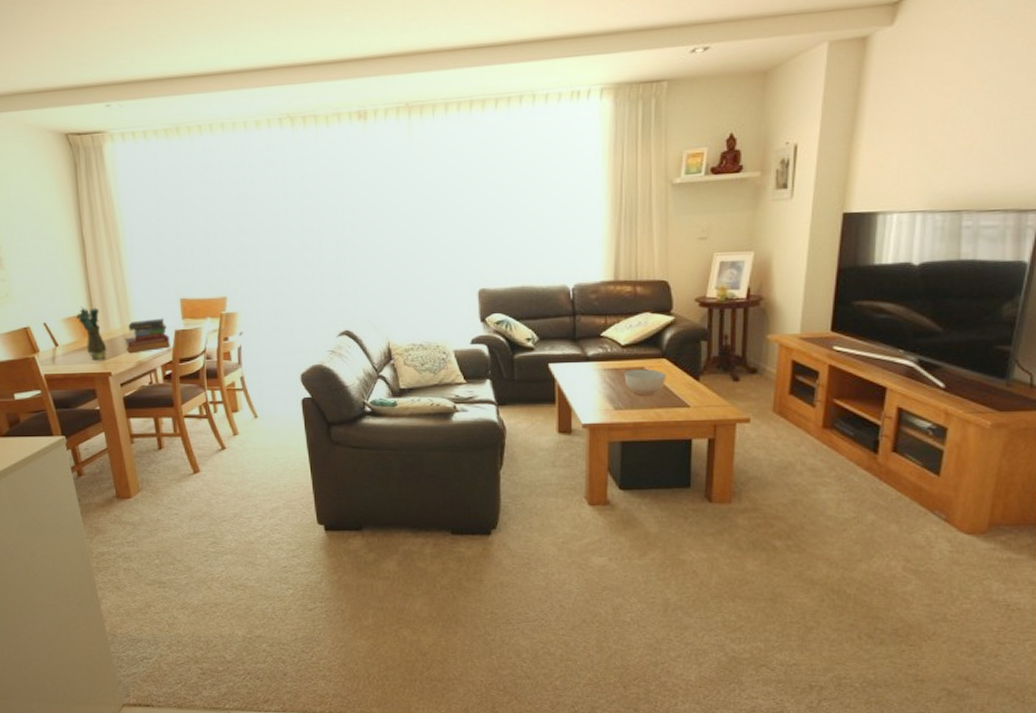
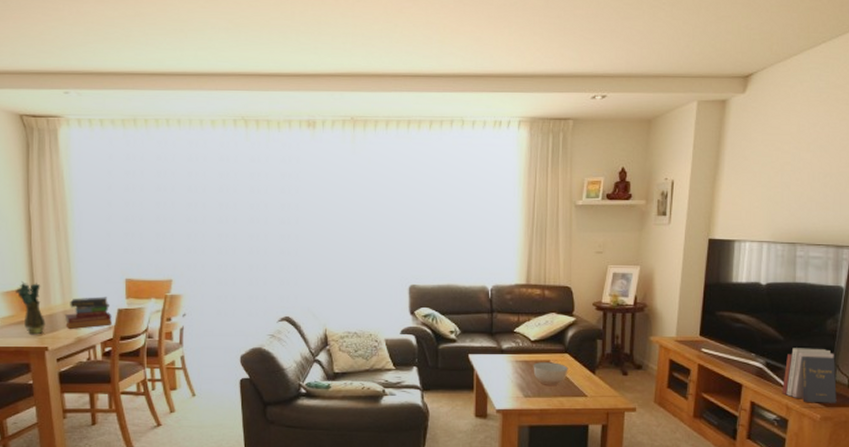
books: none [939,340,1015,407] -> present [781,348,837,403]

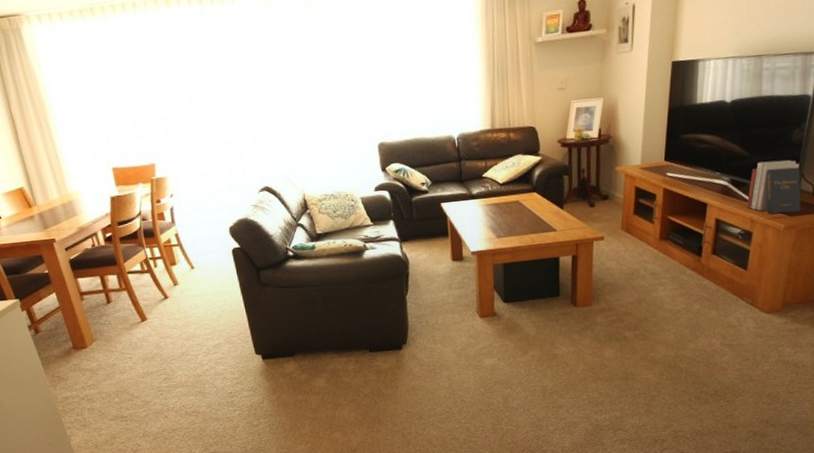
vase: present [16,281,46,334] -> none [15,181,49,228]
books: present [64,297,112,329] -> none [63,186,108,220]
bowl: present [533,362,568,387] -> none [503,202,537,225]

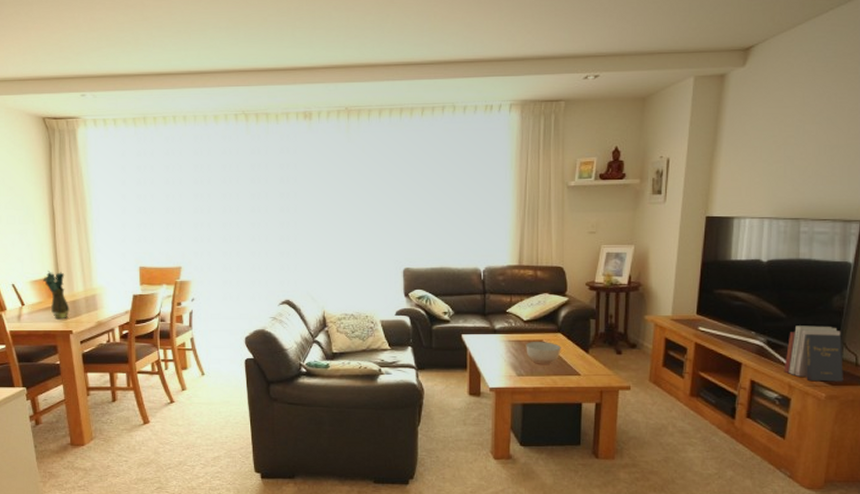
vase: none [15,181,49,228] -> present [43,271,70,318]
bowl: none [503,202,537,225] -> present [526,342,561,365]

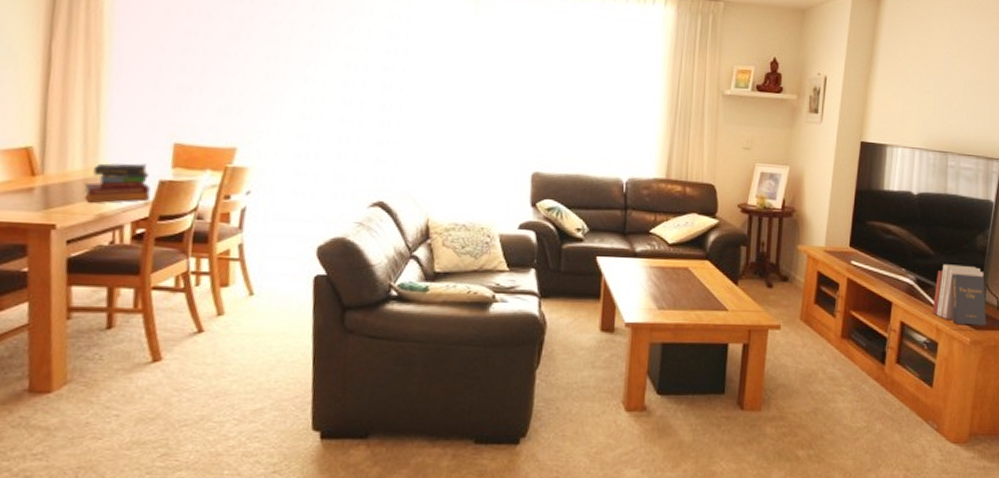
vase: present [43,271,70,318] -> none [18,138,57,207]
books: none [86,284,128,314] -> present [84,163,151,203]
bowl: present [526,342,561,365] -> none [669,269,708,298]

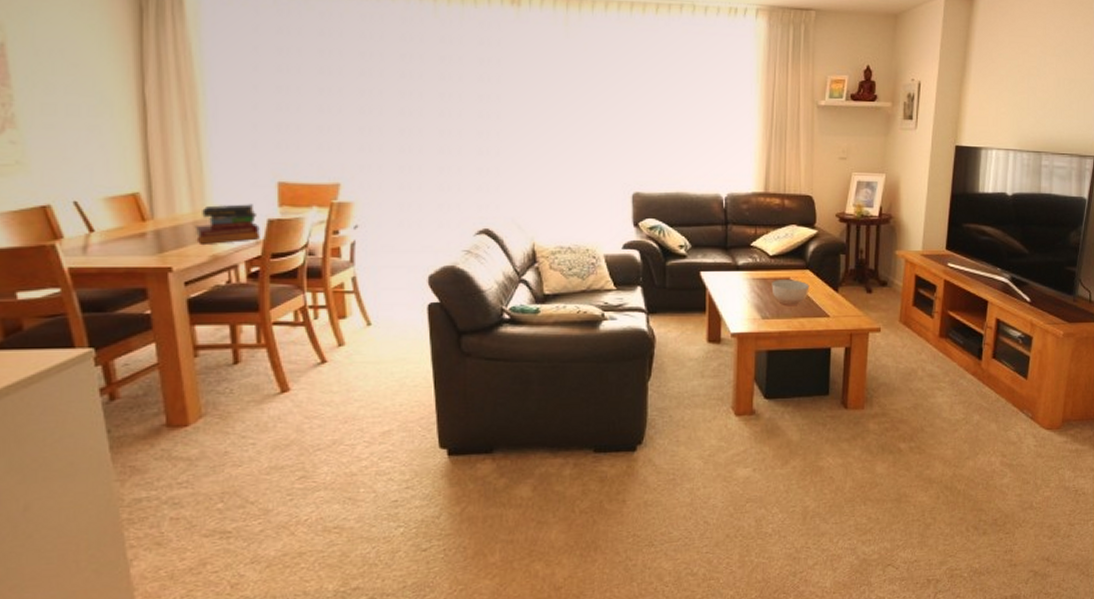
bowl: none [669,269,708,298] -> present [771,280,810,306]
books: present [932,264,986,326] -> none [1026,262,1079,319]

